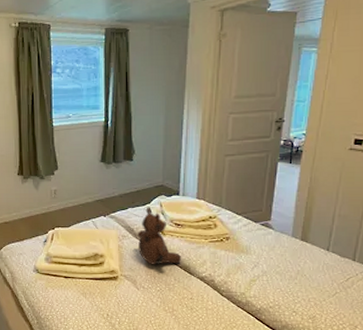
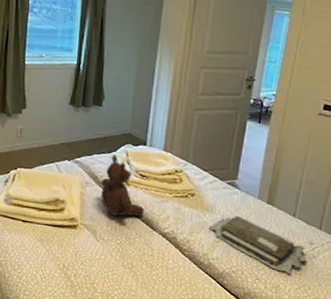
book: none [245,251,348,305] -> present [208,212,314,274]

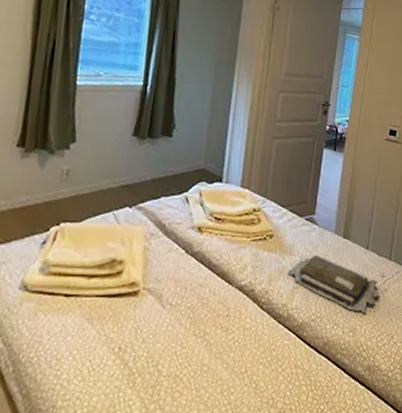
teddy bear: present [101,155,144,217] -> none [169,196,219,273]

